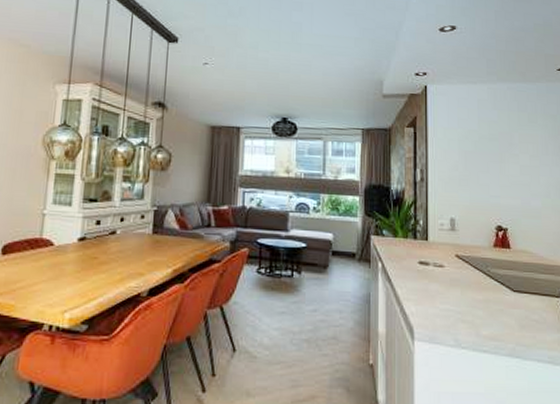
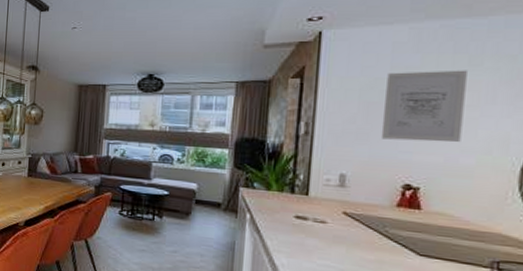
wall art: none [476,125,530,188] -> present [380,70,467,143]

